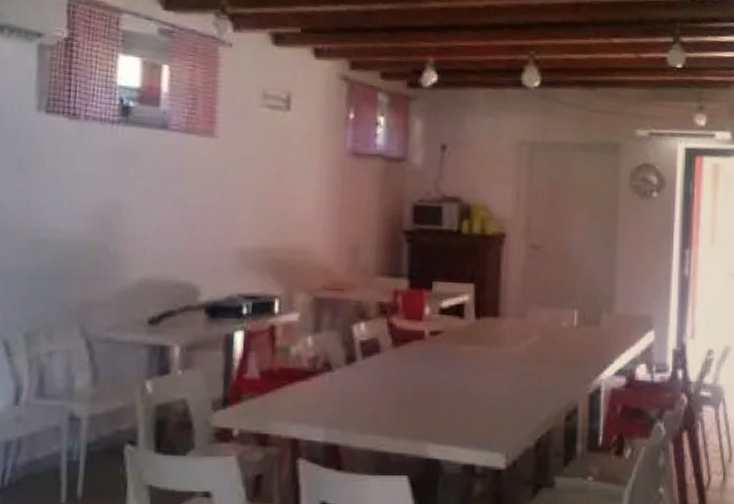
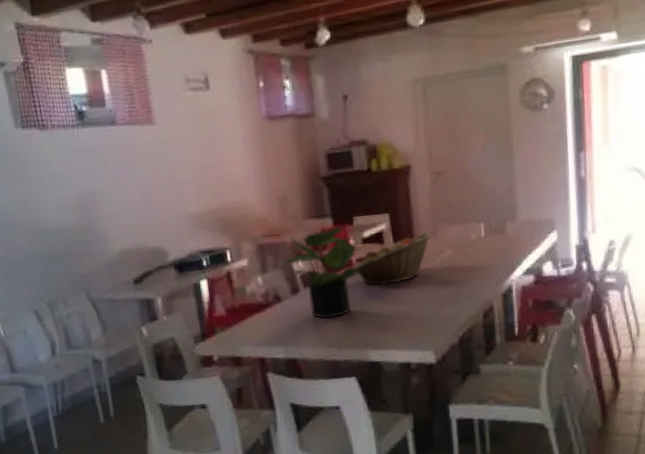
potted plant: none [338,289,431,399] -> present [280,226,358,319]
fruit basket: none [424,312,518,367] -> present [353,232,431,286]

